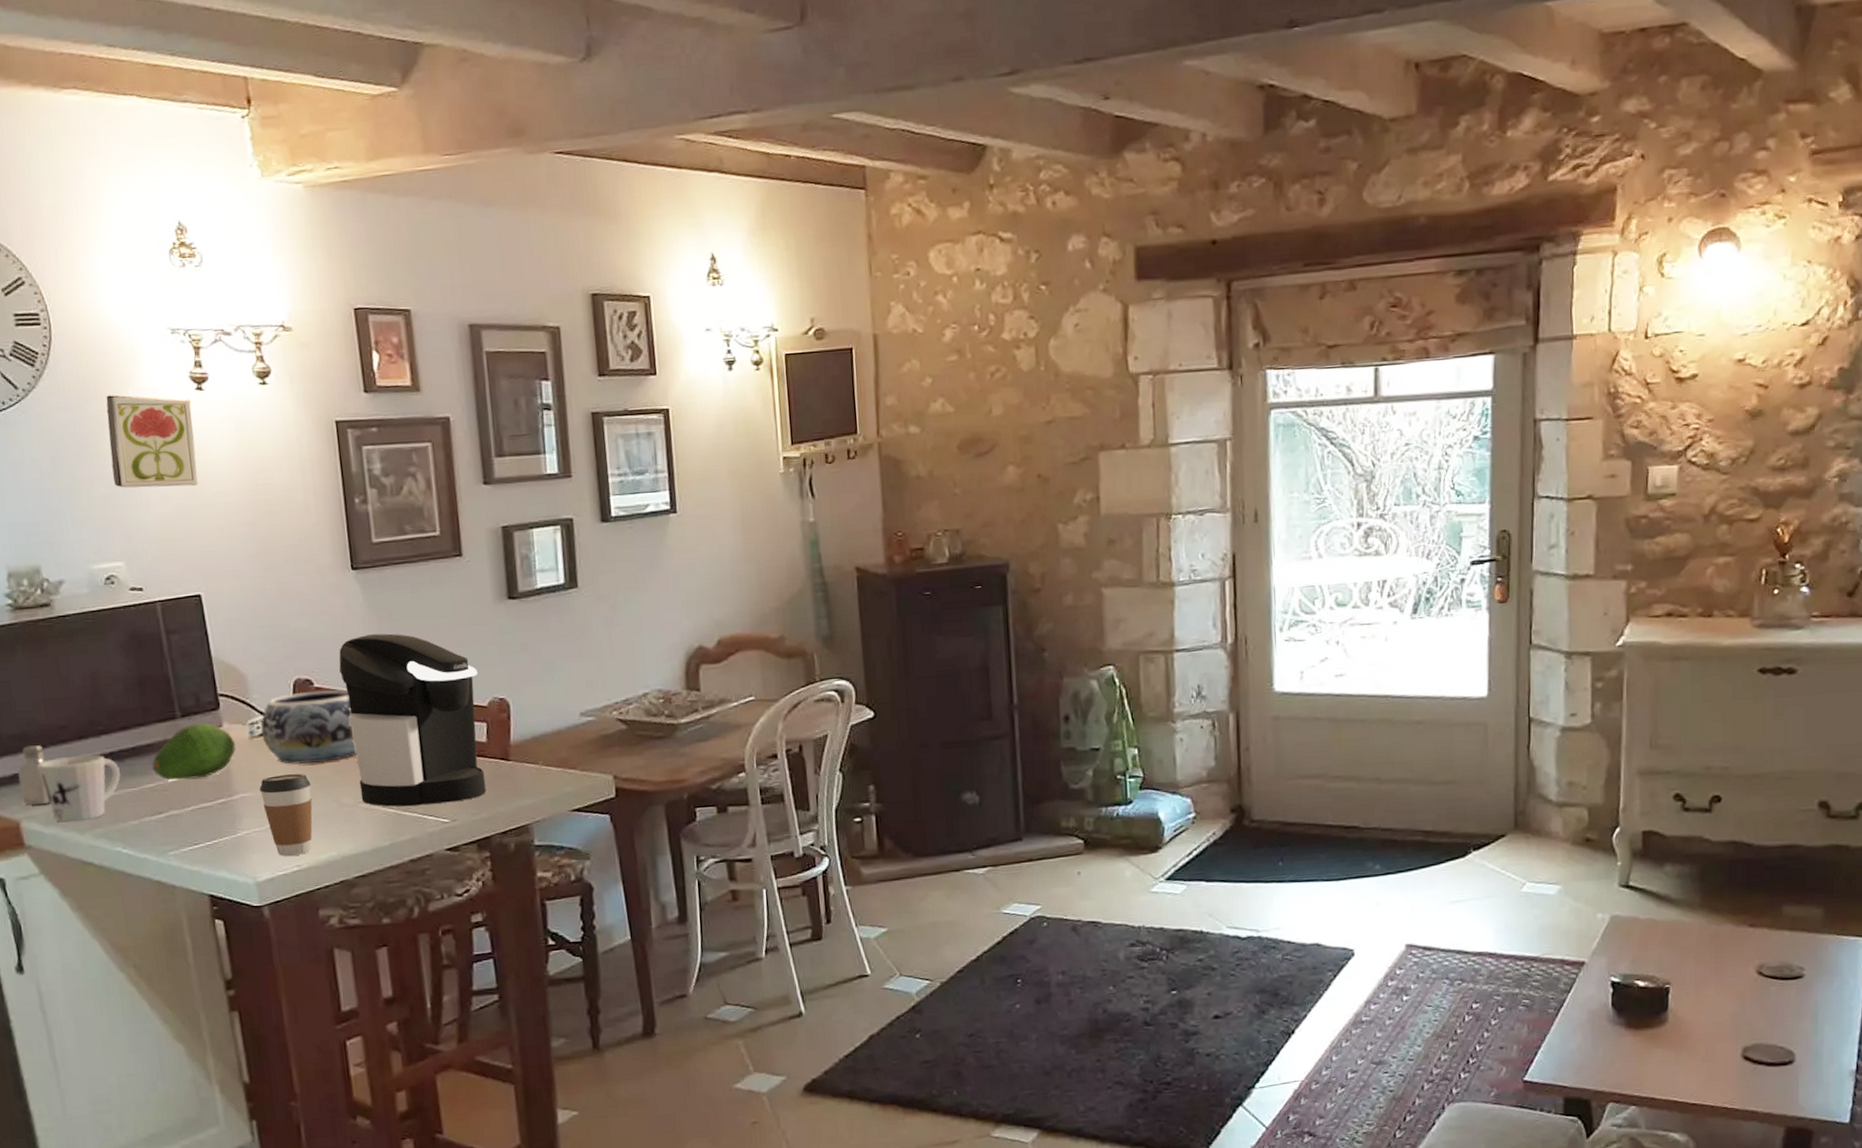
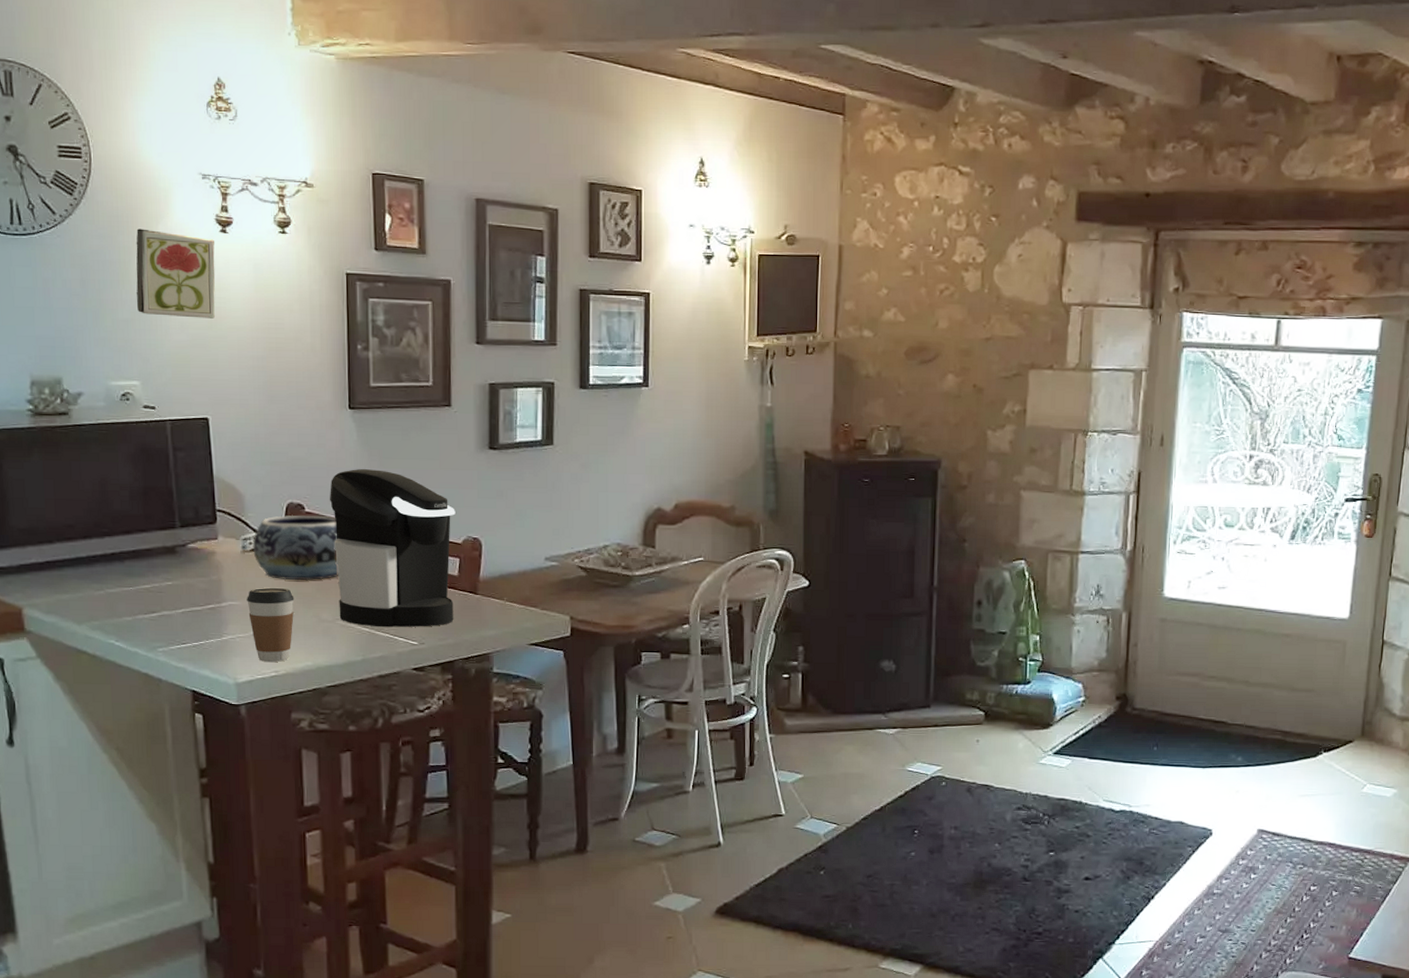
saltshaker: present [17,745,50,805] -> none [23,540,54,595]
mug: present [36,754,121,822] -> none [42,553,119,613]
fruit: present [152,723,236,781] -> none [149,534,228,584]

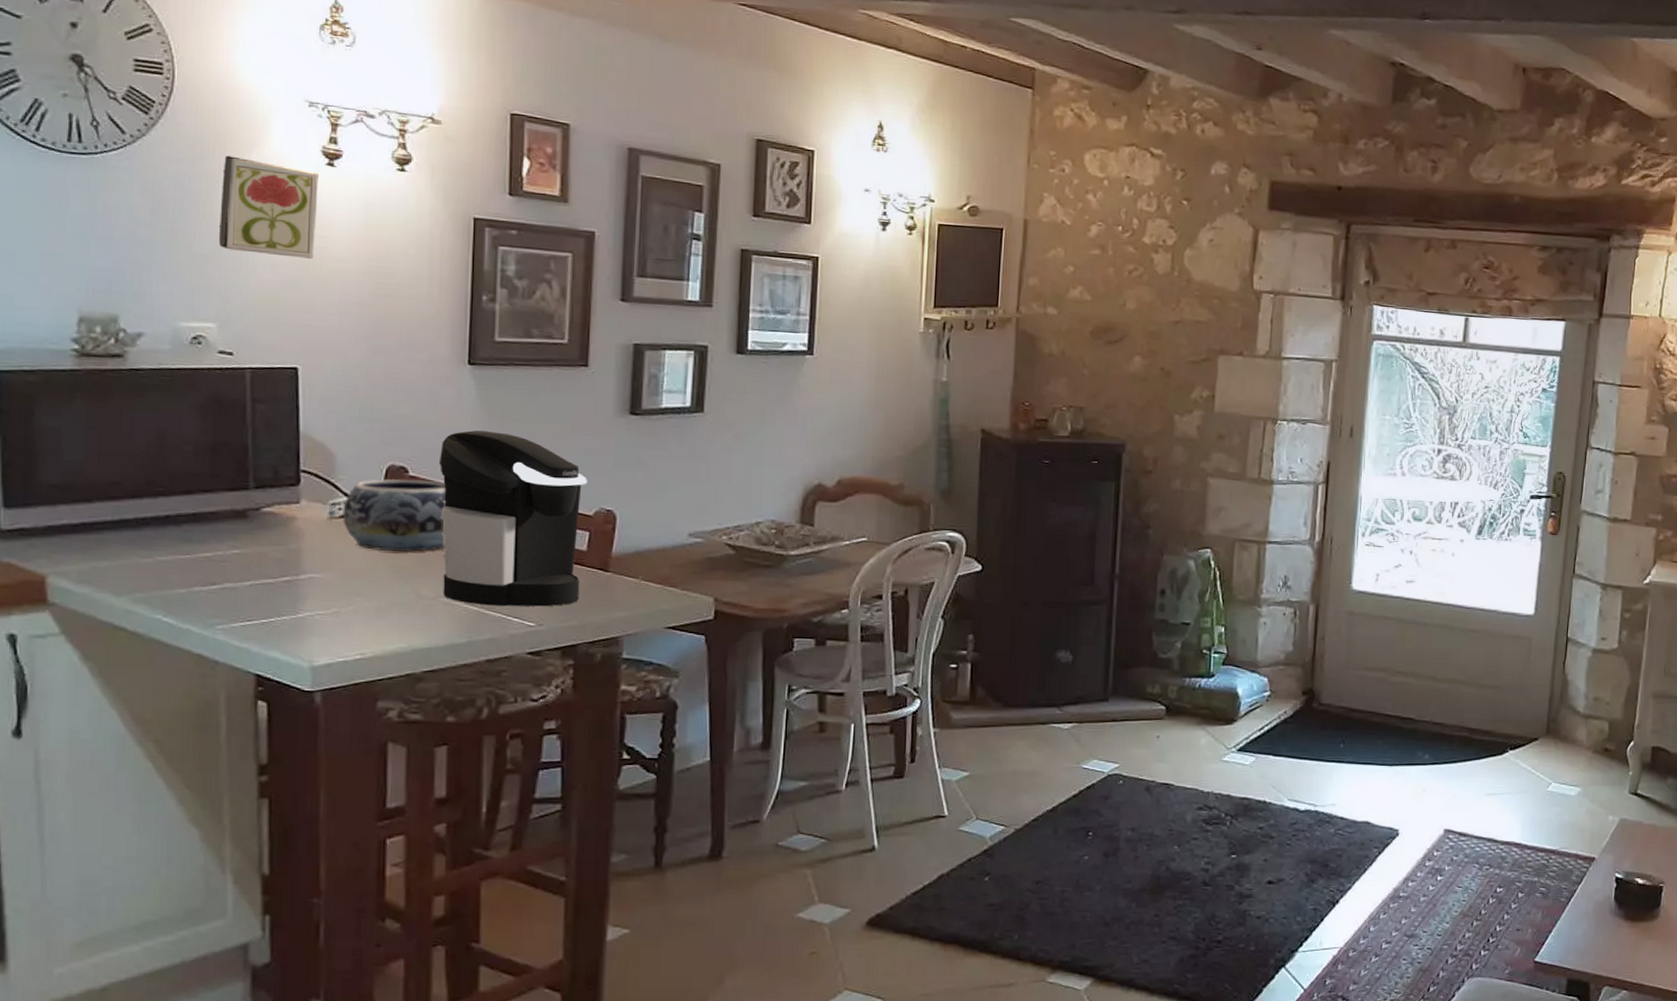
coffee cup: present [247,588,295,663] -> none [331,559,390,644]

